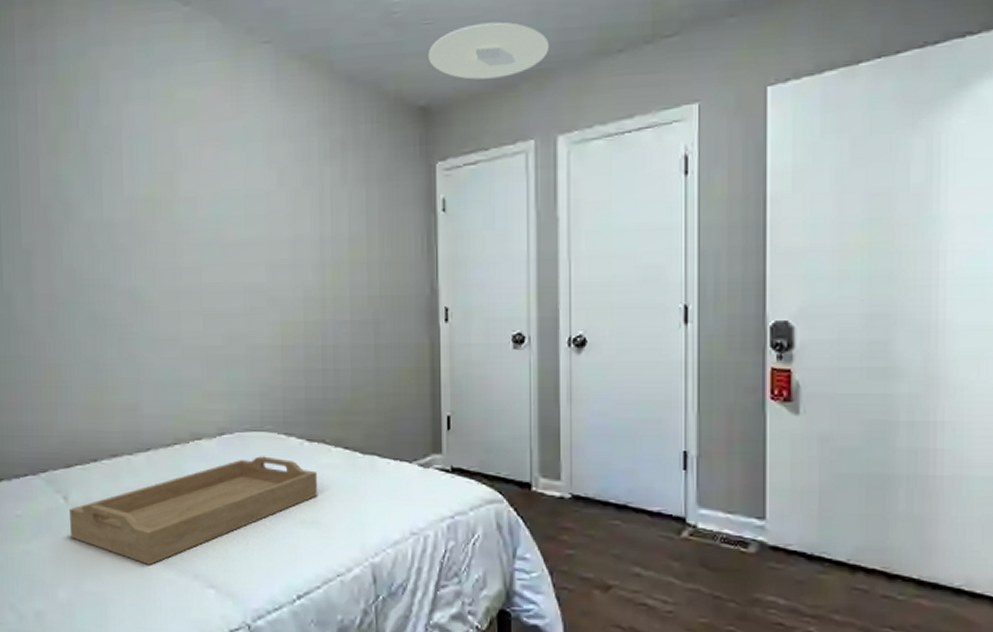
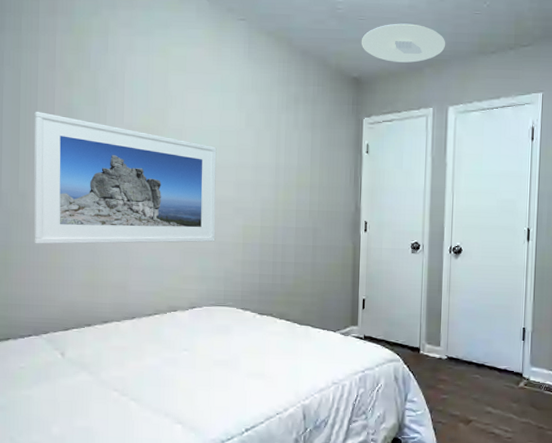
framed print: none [16,188,246,358] -> present [33,111,217,244]
serving tray: present [70,456,318,565] -> none [65,325,266,406]

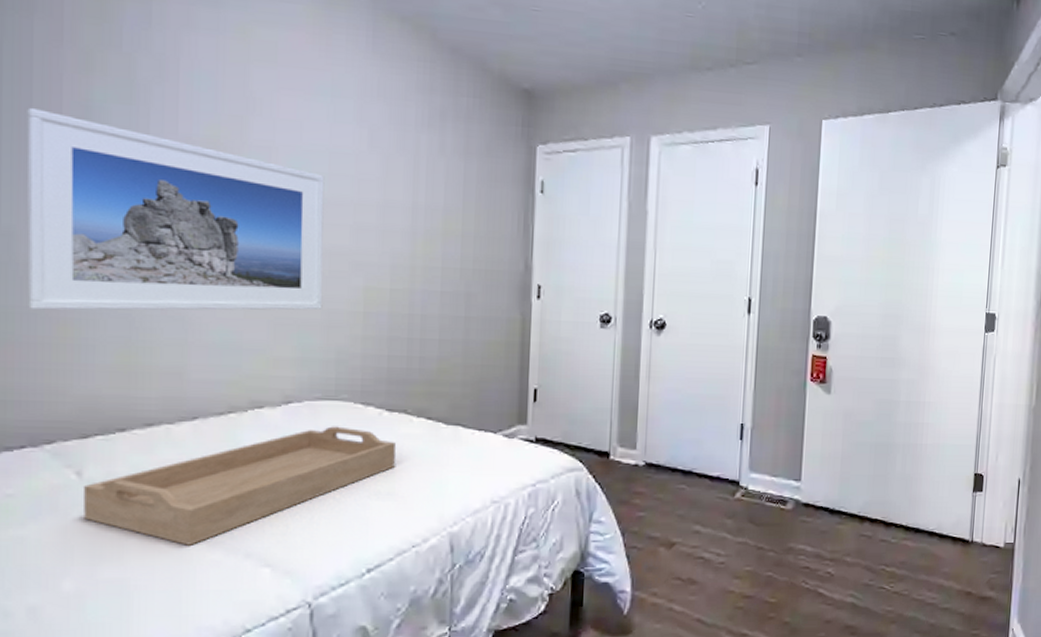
serving tray: none [65,325,266,406] -> present [84,426,397,545]
ceiling light: present [361,23,446,63] -> none [534,20,649,75]

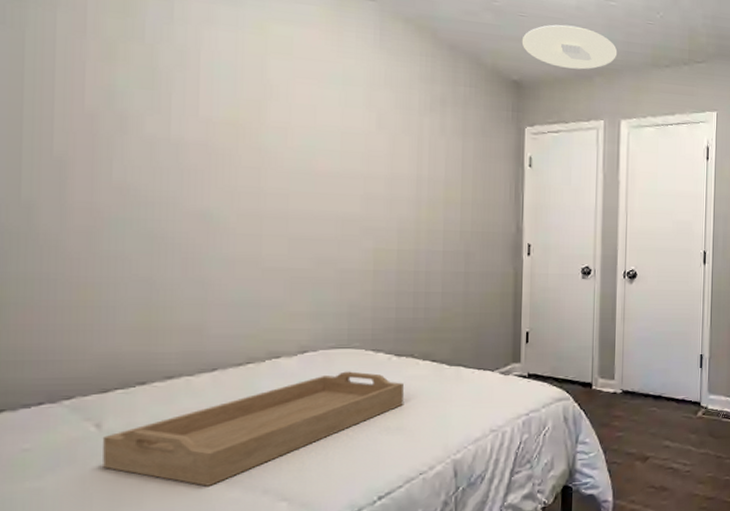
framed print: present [26,107,325,310] -> none [47,91,337,276]
ceiling light: none [534,20,649,75] -> present [521,24,618,70]

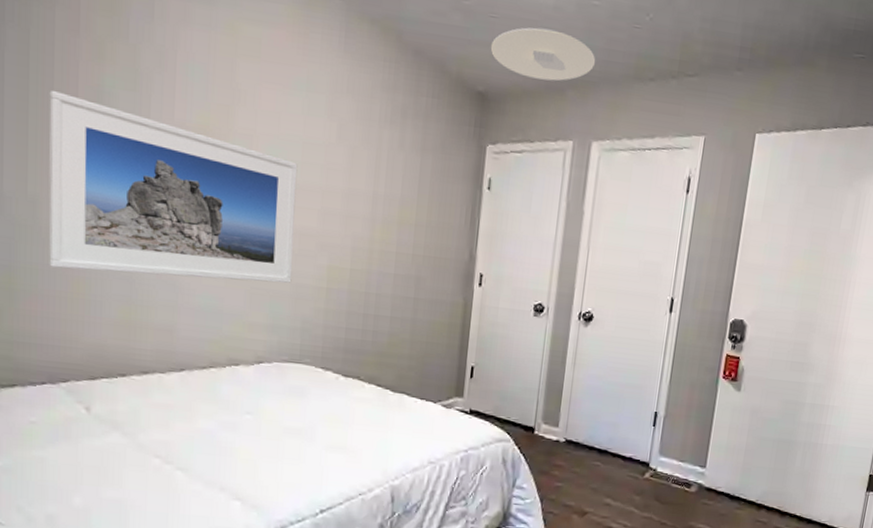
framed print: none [47,91,337,276] -> present [48,90,298,283]
serving tray: present [103,371,405,486] -> none [91,385,349,477]

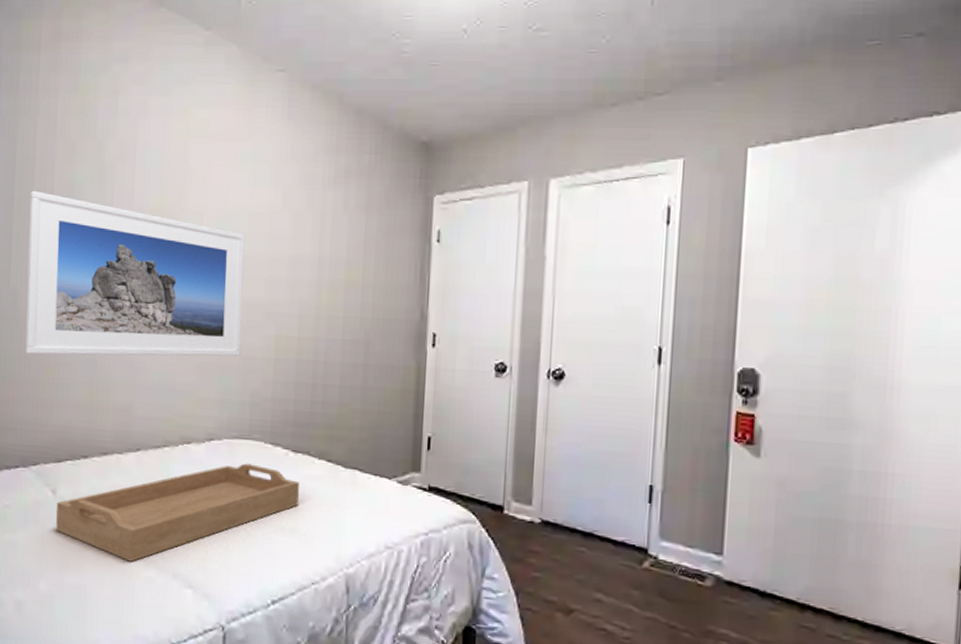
serving tray: none [91,385,349,477] -> present [56,463,300,562]
ceiling light: present [490,27,596,82] -> none [433,68,548,121]

